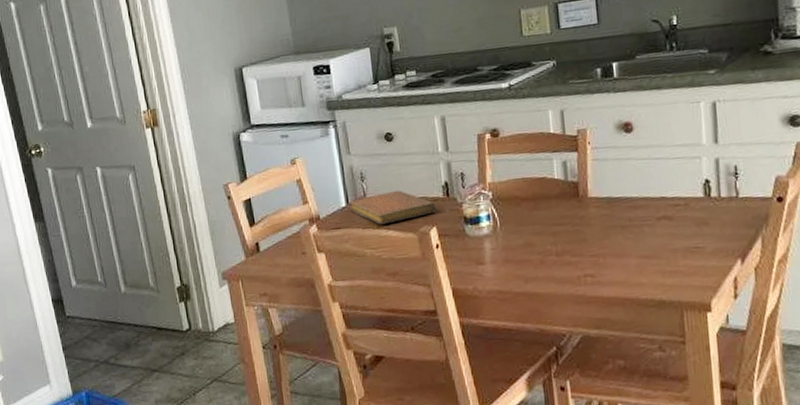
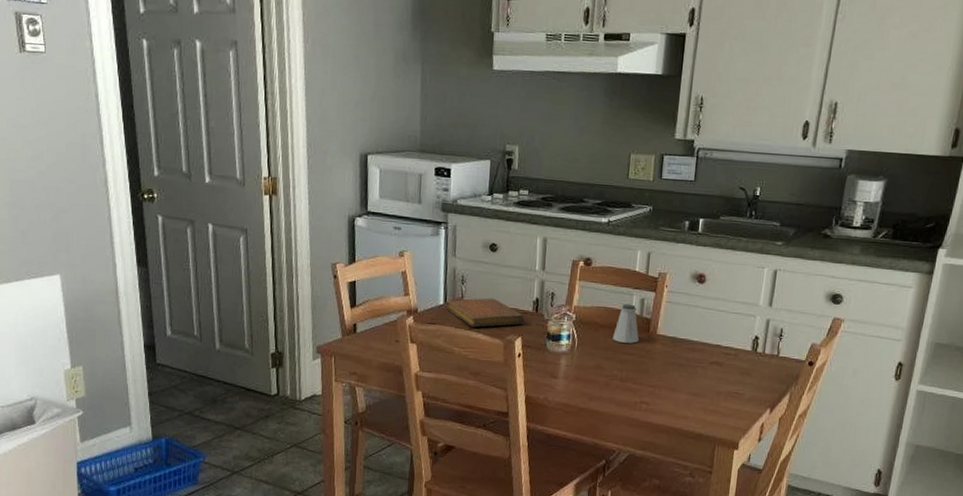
saltshaker: none [538,169,568,214] -> present [613,303,639,343]

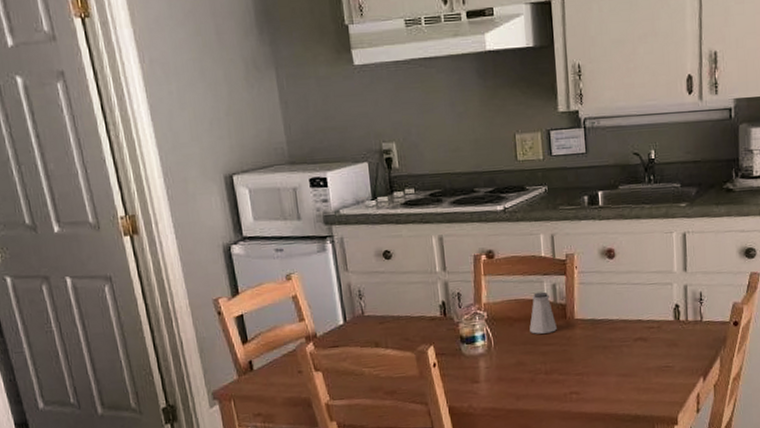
notebook: present [446,297,525,327] -> none [346,308,434,344]

